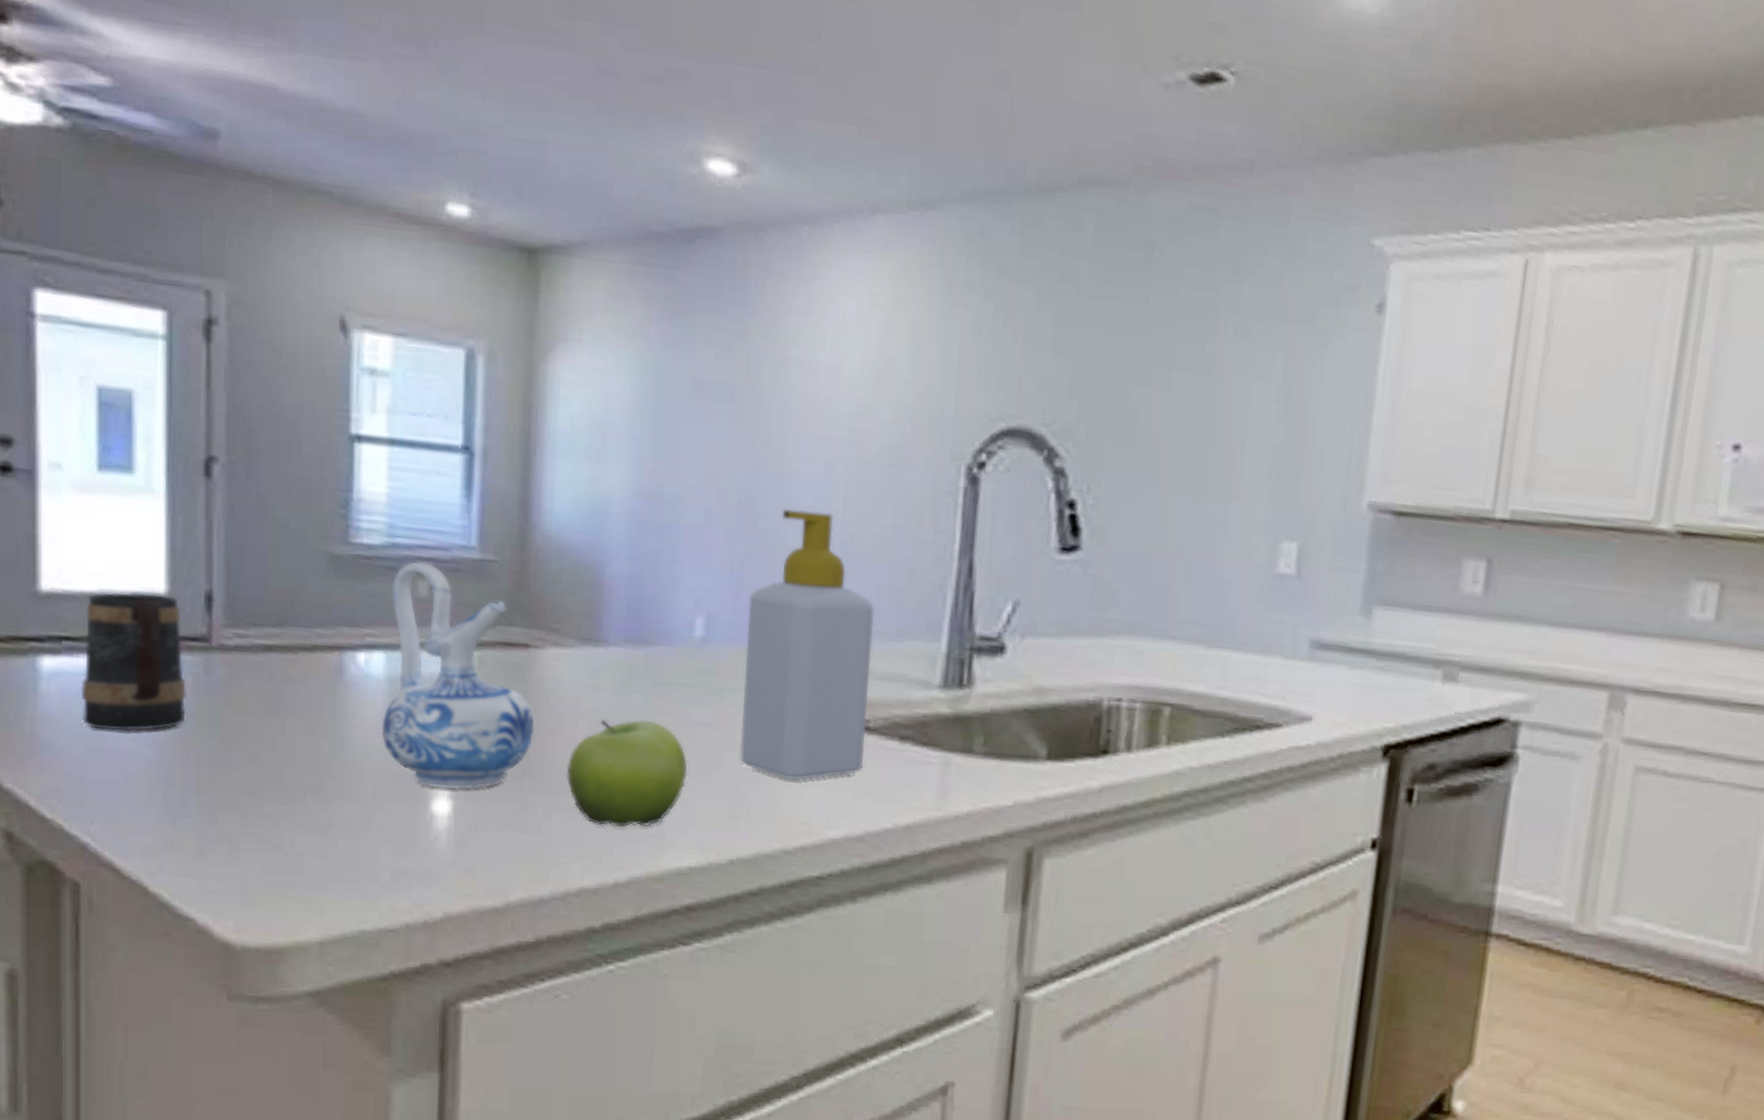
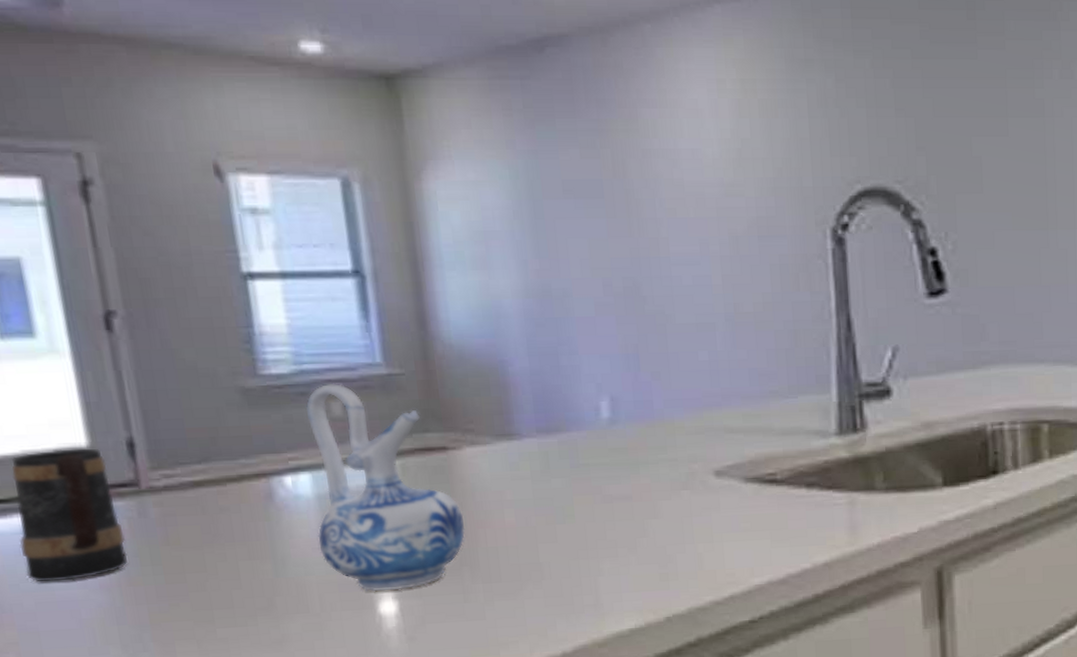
fruit: present [566,719,688,828] -> none [500,501,616,604]
soap bottle: present [739,509,875,781] -> none [647,289,777,538]

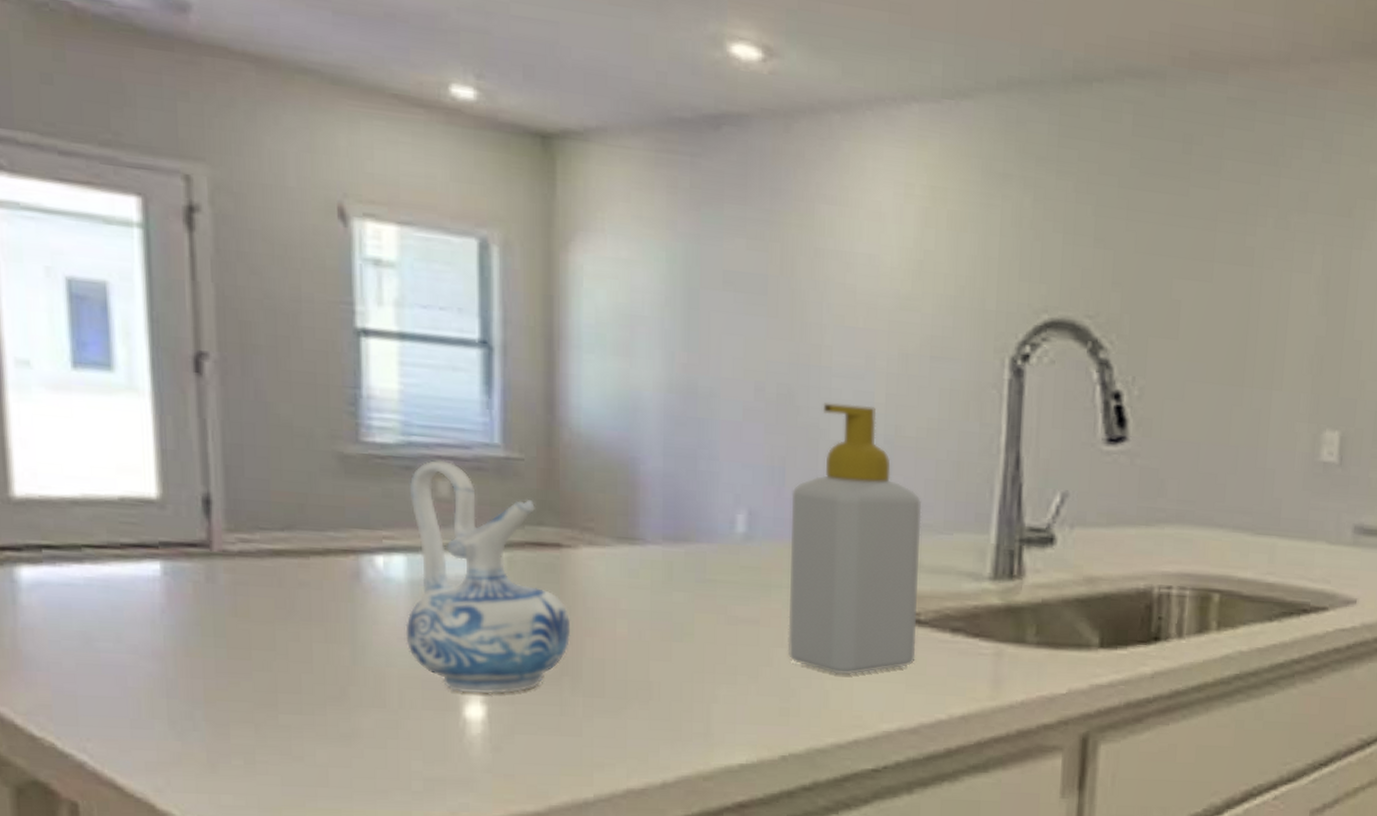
mug: present [11,448,128,583] -> none [66,497,188,644]
soap bottle: none [647,289,777,538] -> present [787,403,922,675]

